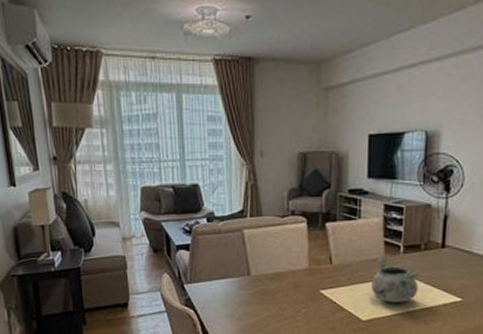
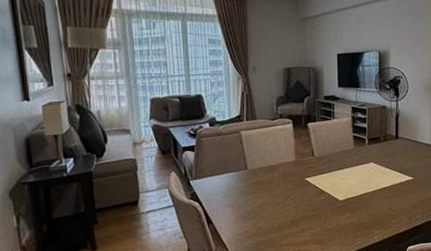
decorative bowl: present [371,257,419,303] -> none [345,148,381,185]

